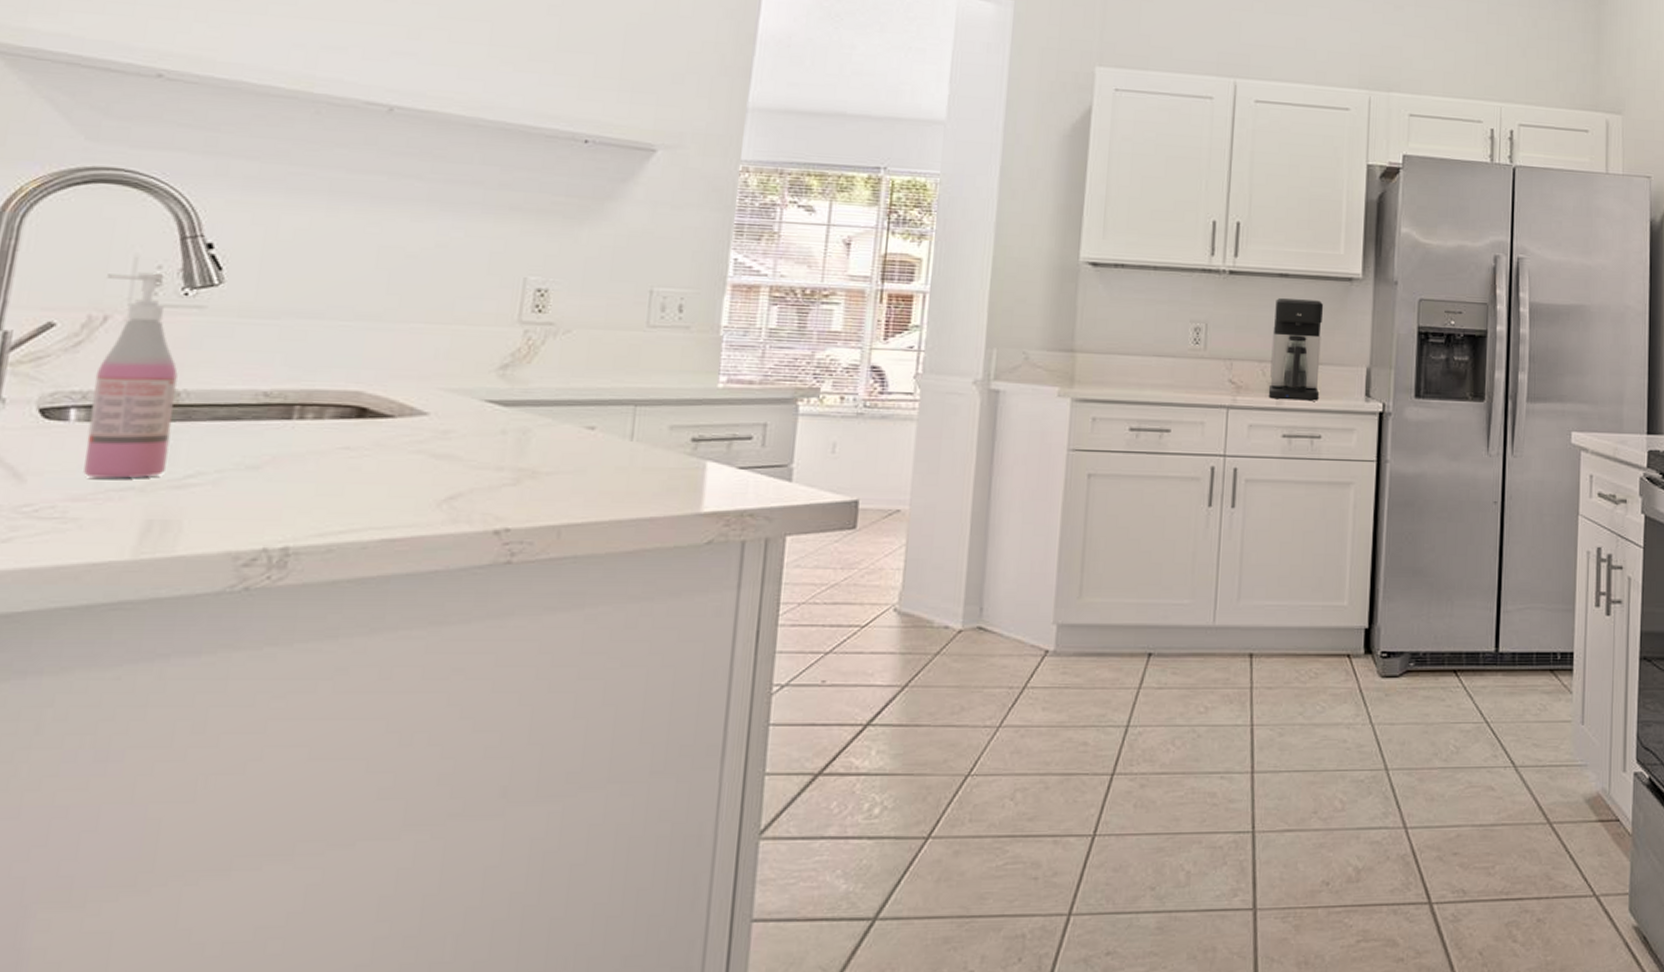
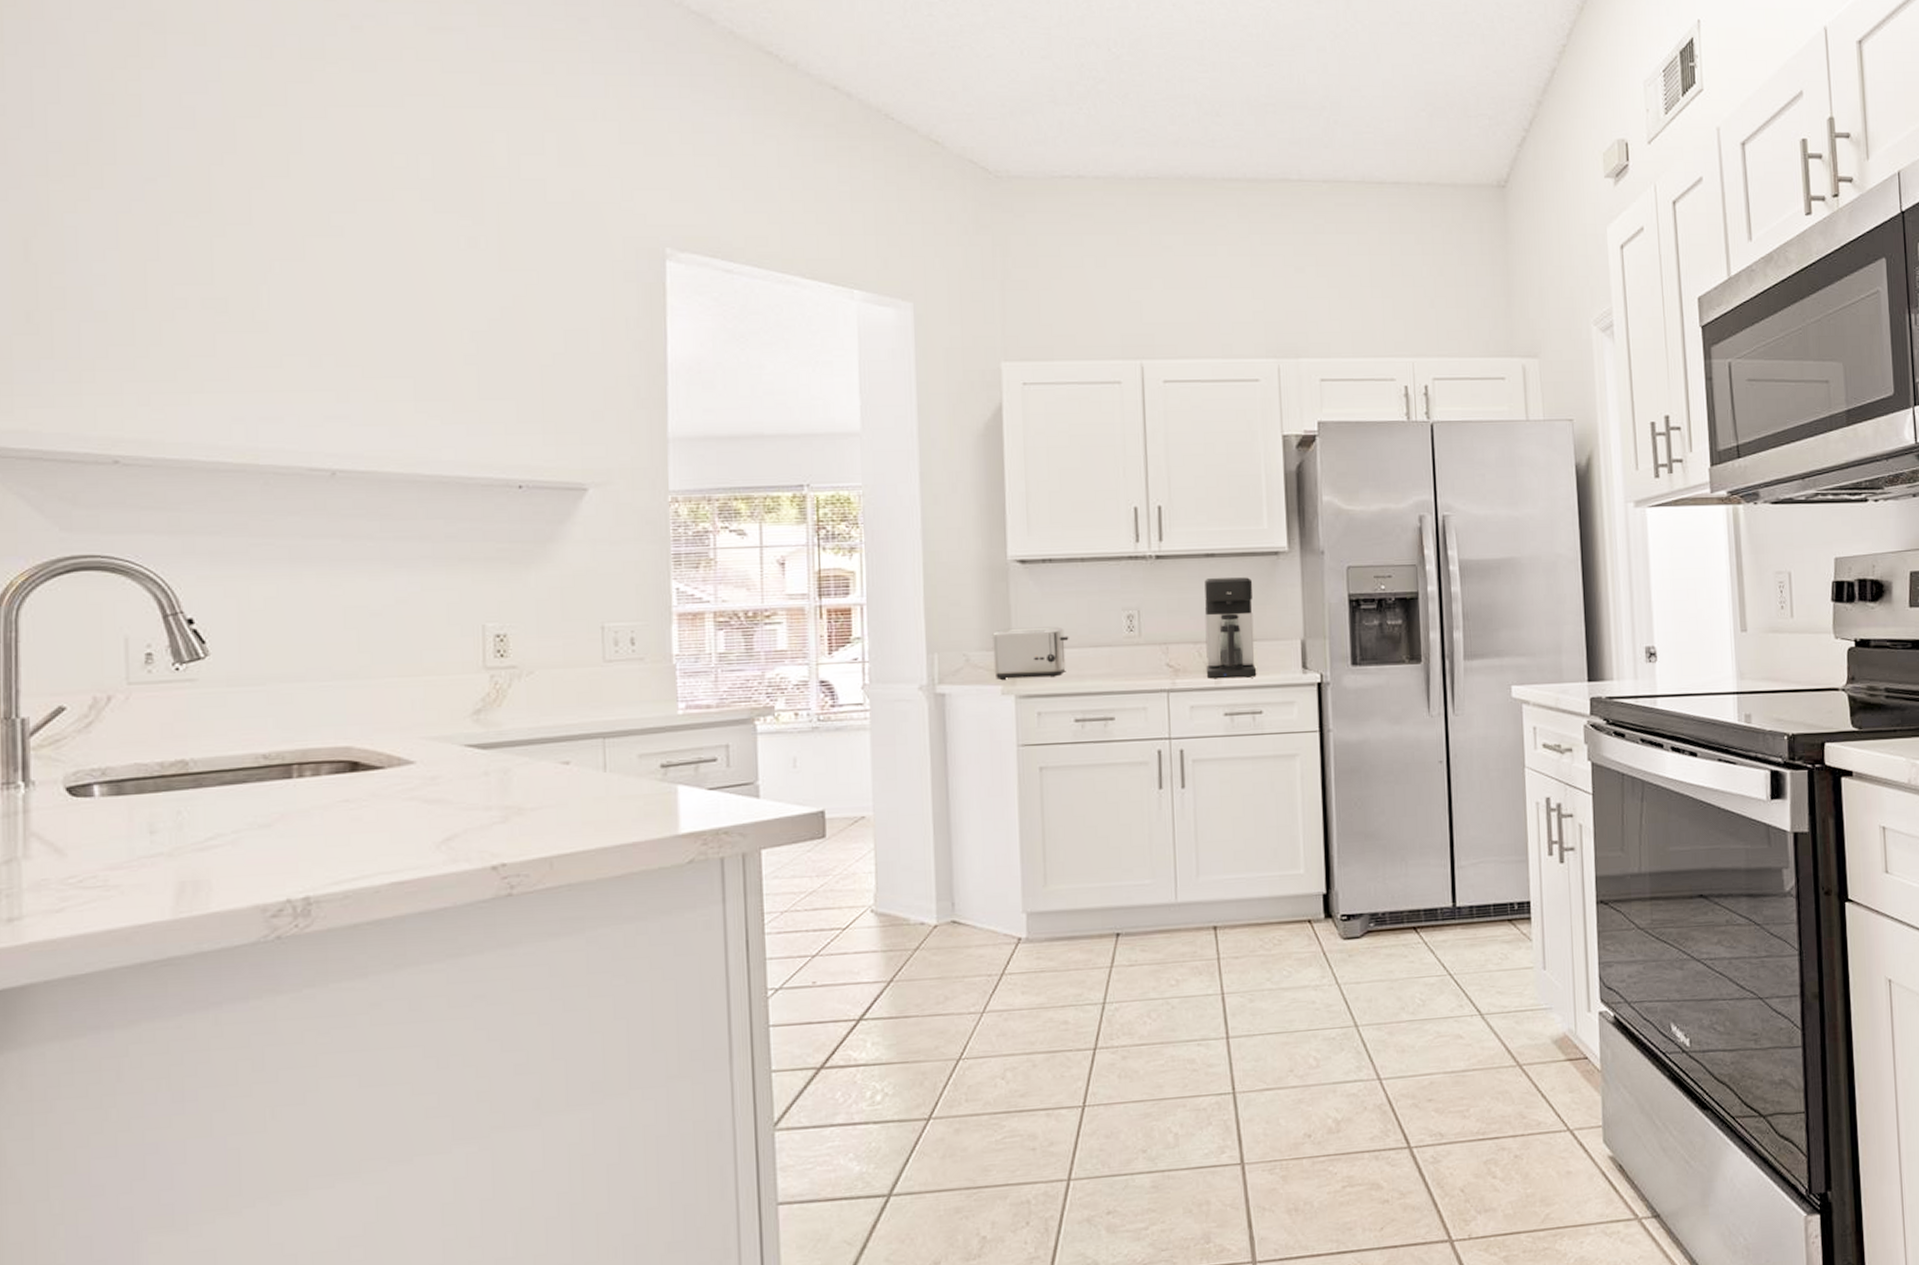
soap dispenser: present [83,272,178,479] -> none [104,651,187,847]
toaster: none [1052,331,1133,385] -> present [992,628,1069,680]

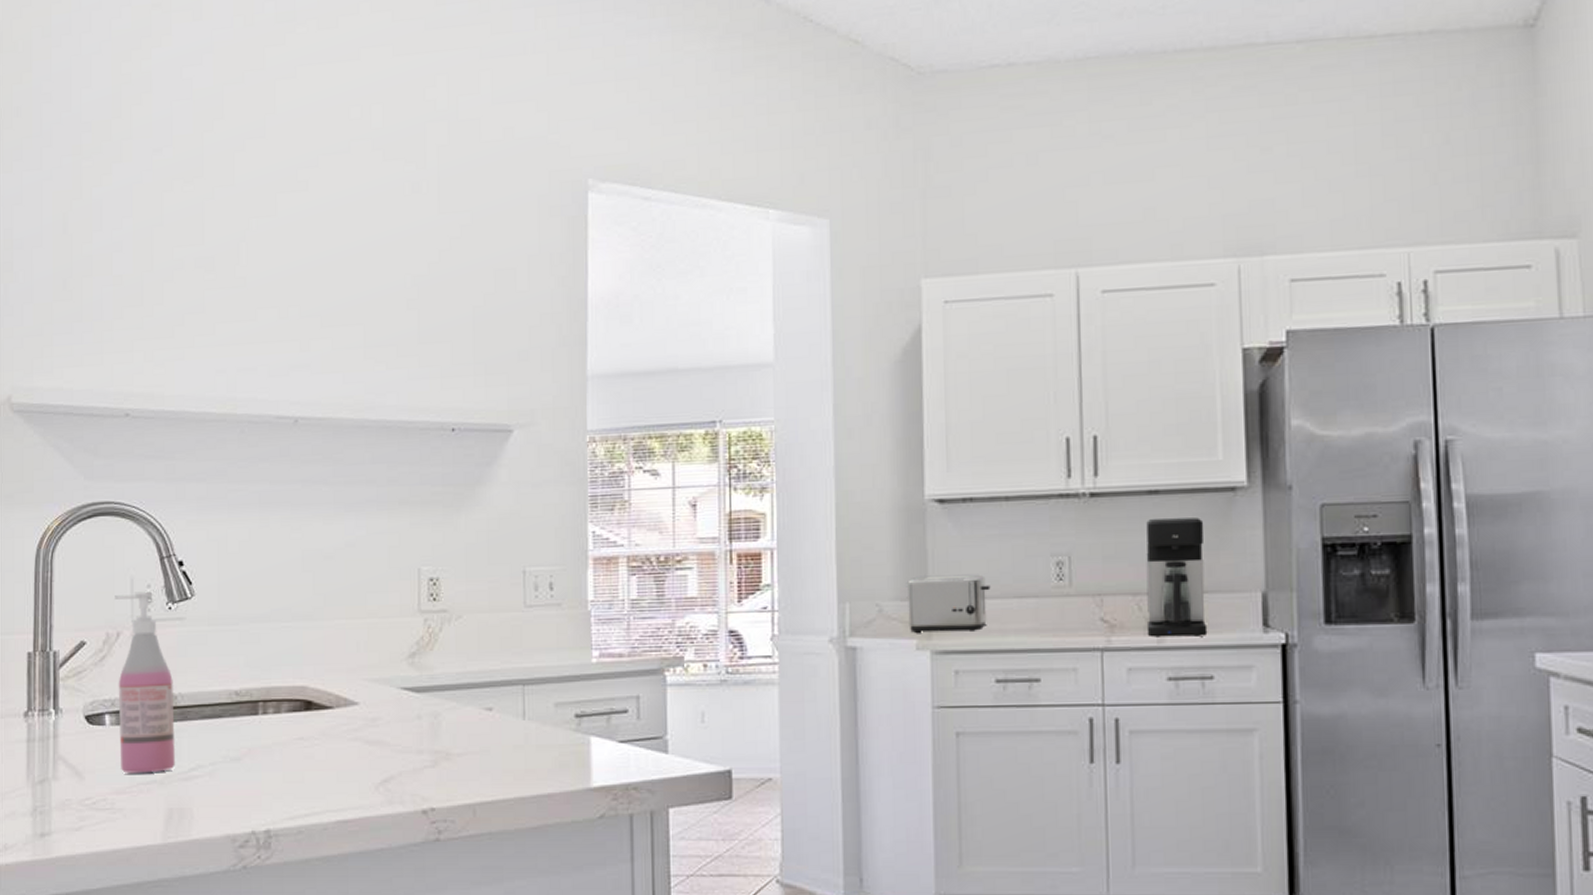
soap dispenser: none [104,651,187,847] -> present [115,591,175,774]

